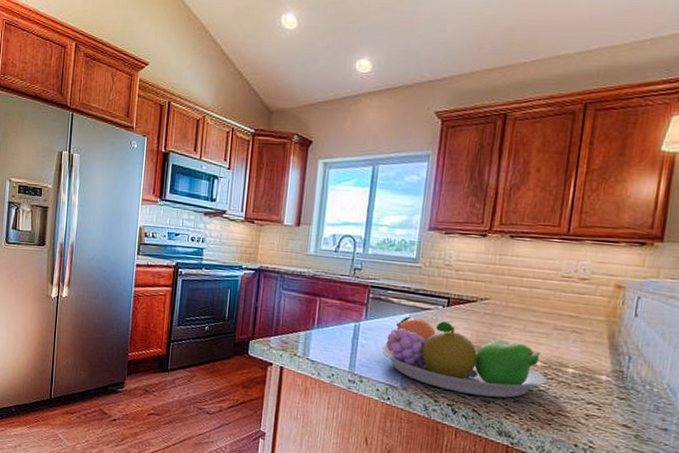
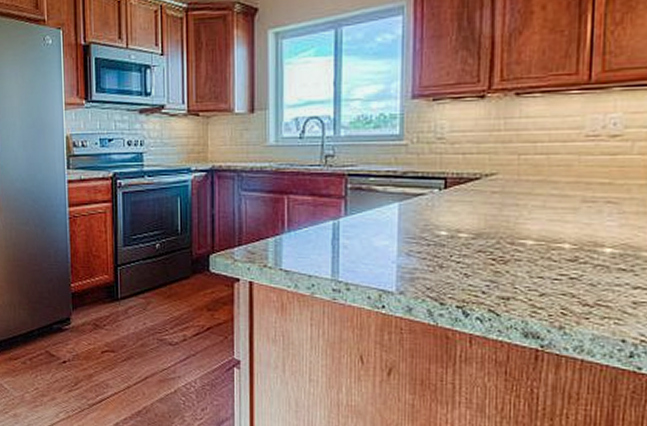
fruit bowl: present [381,316,547,398] -> none [369,205,580,293]

